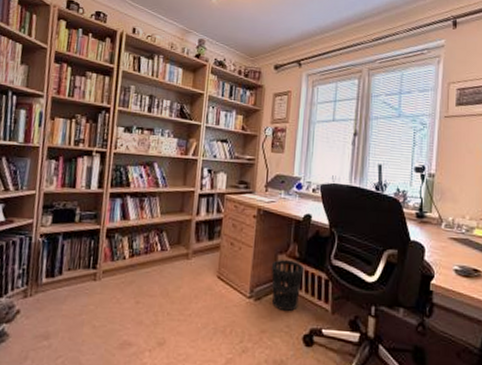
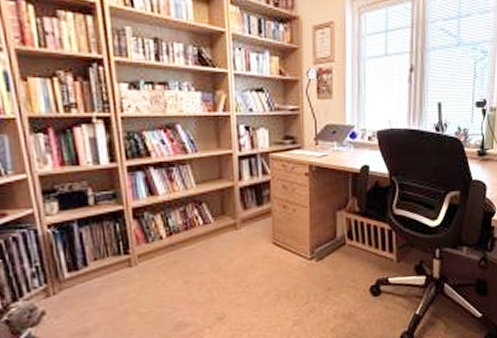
wastebasket: present [271,259,305,312] -> none [330,215,366,268]

